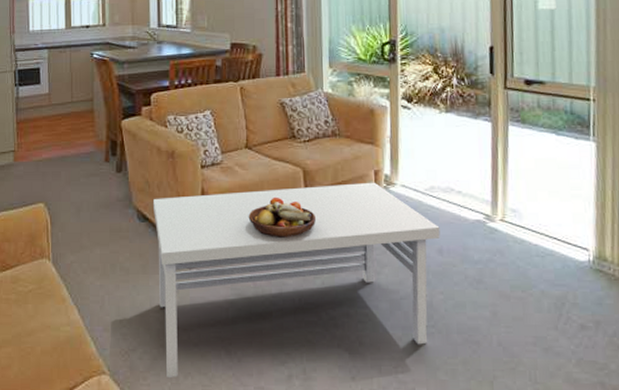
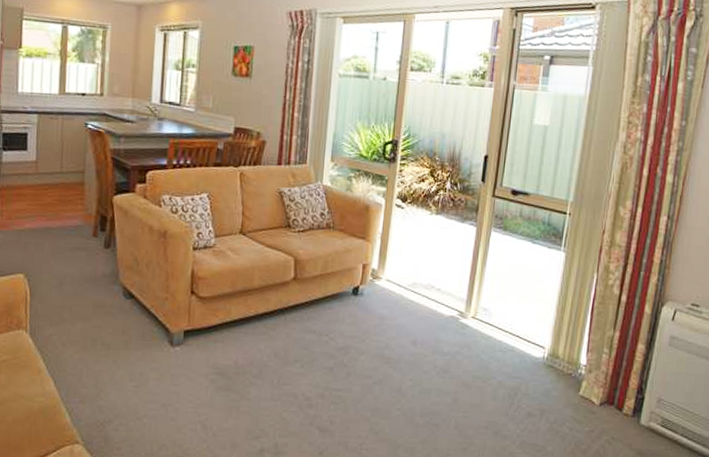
coffee table: present [152,182,440,379] -> none [139,274,417,449]
fruit bowl: present [248,197,316,238] -> none [236,283,302,322]

